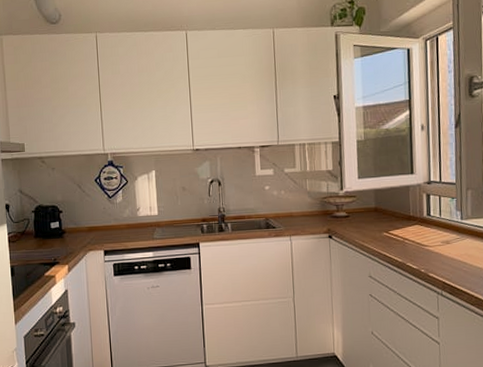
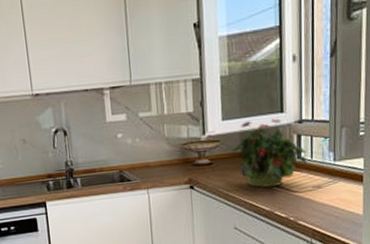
potted plant: none [366,179,437,241] -> present [231,118,308,188]

